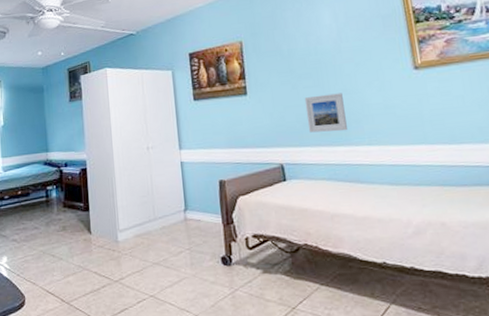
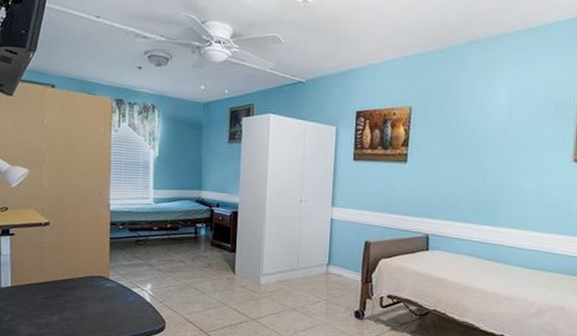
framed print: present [304,93,347,133] -> none [459,173,499,212]

